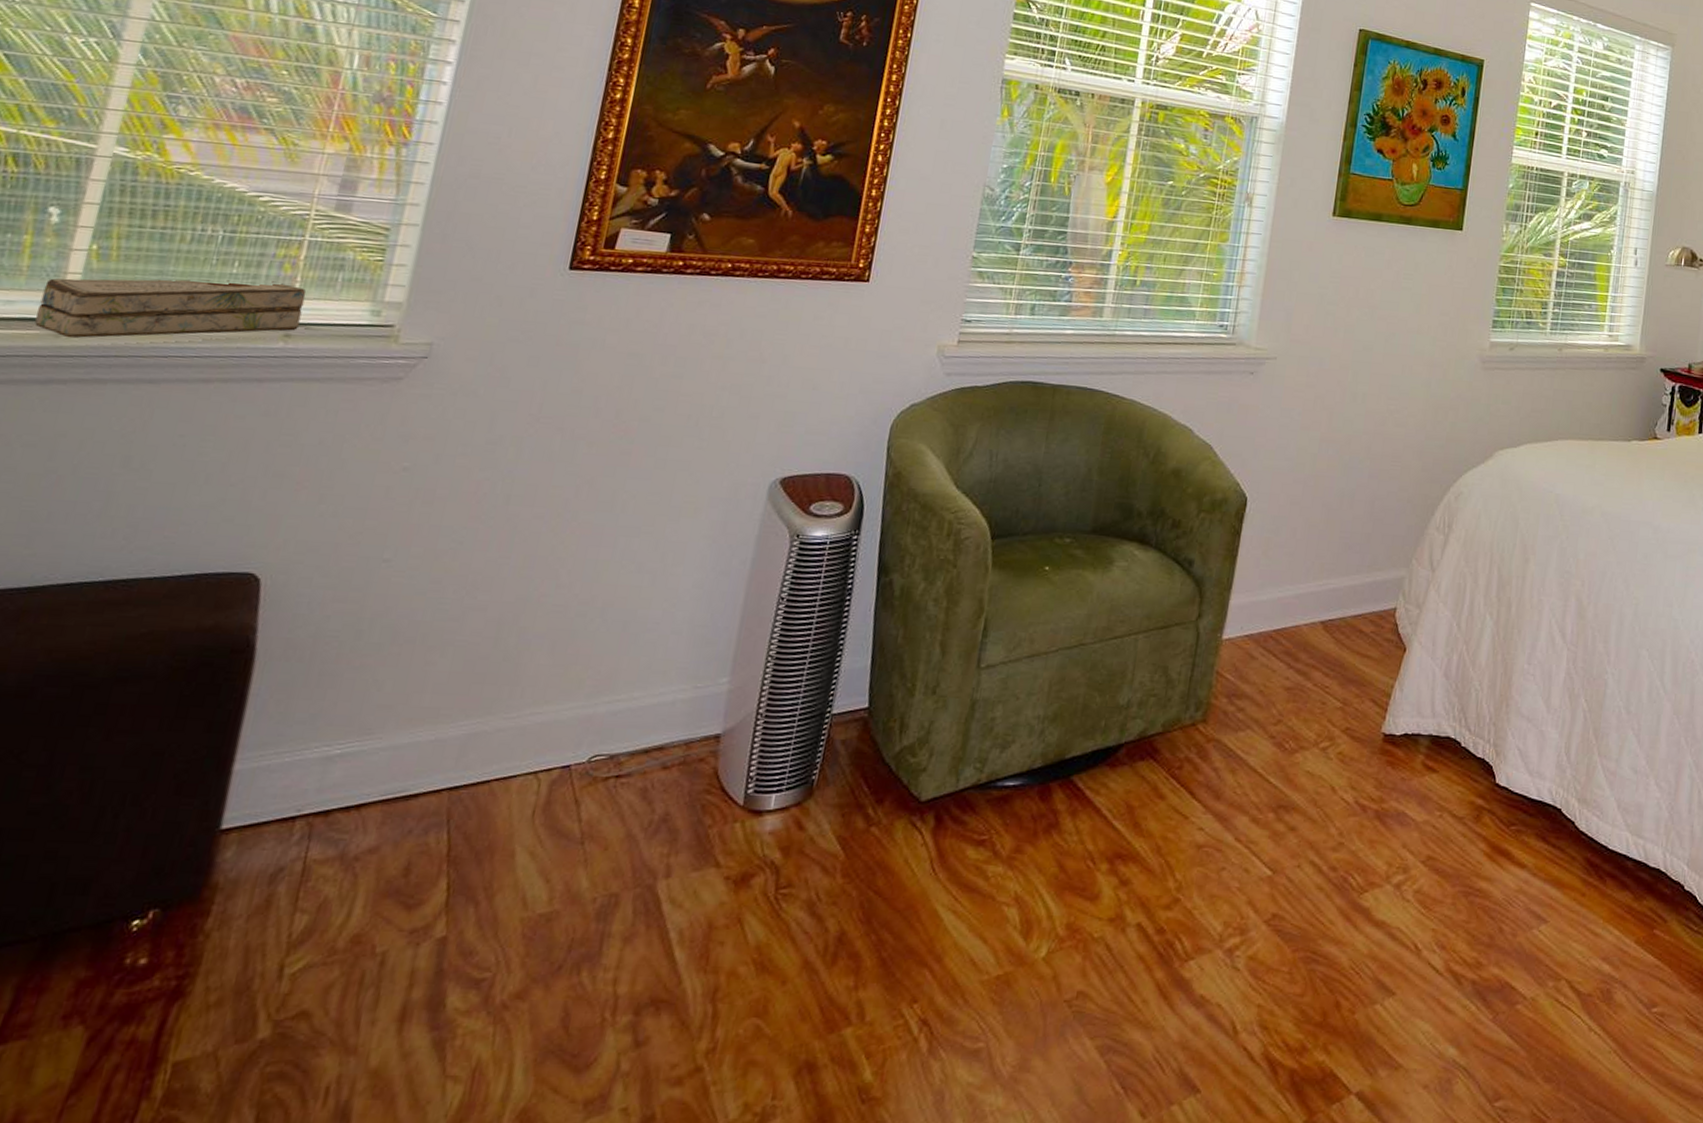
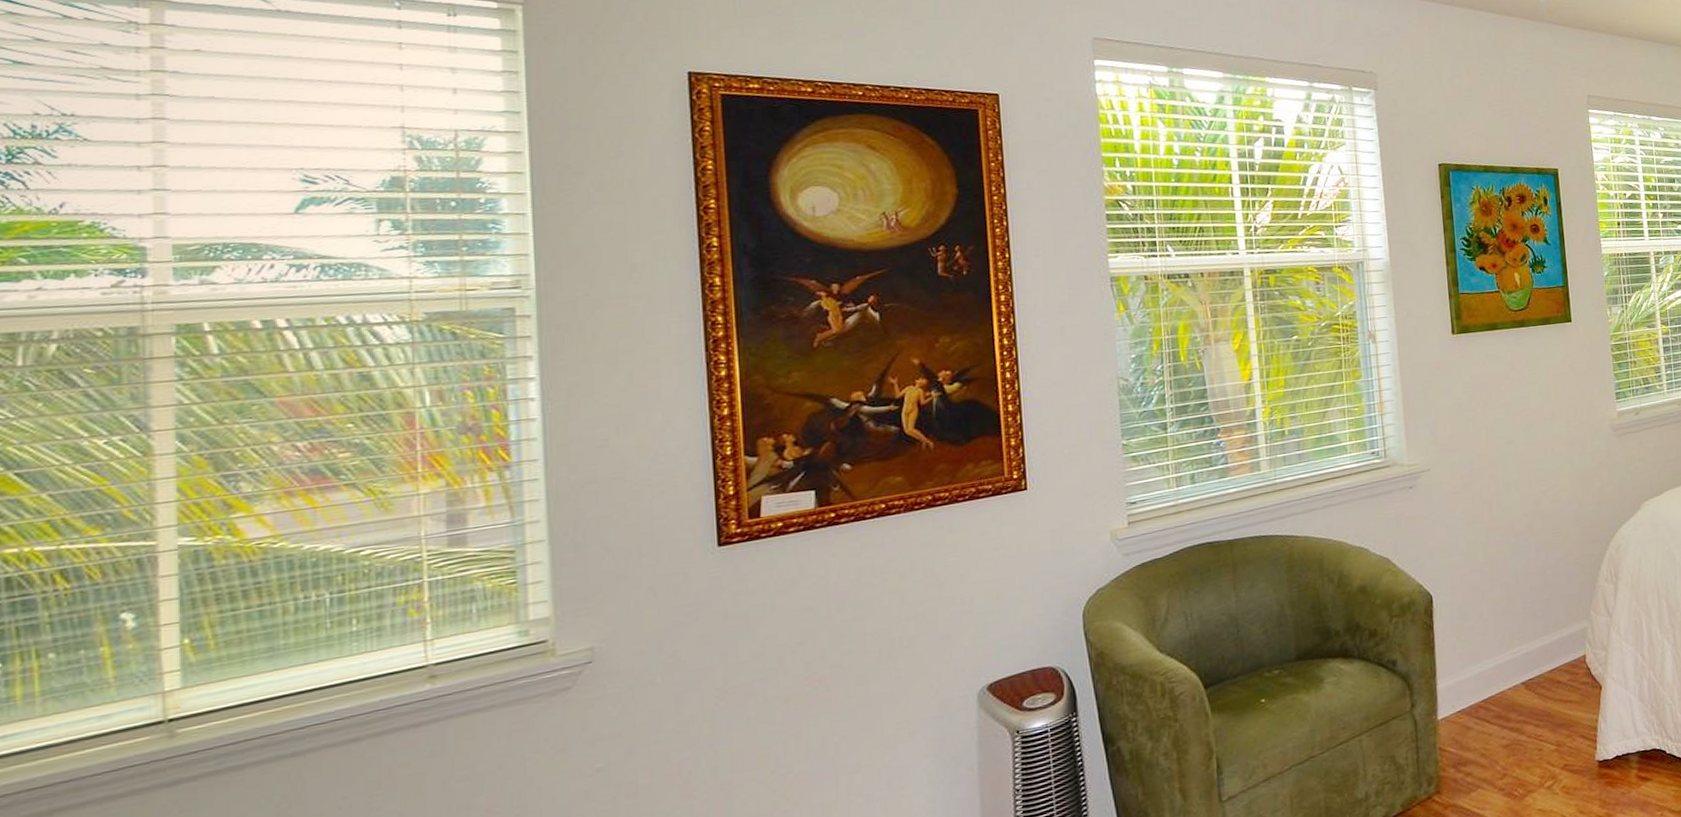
decorative box: present [35,278,306,339] -> none [139,627,442,736]

